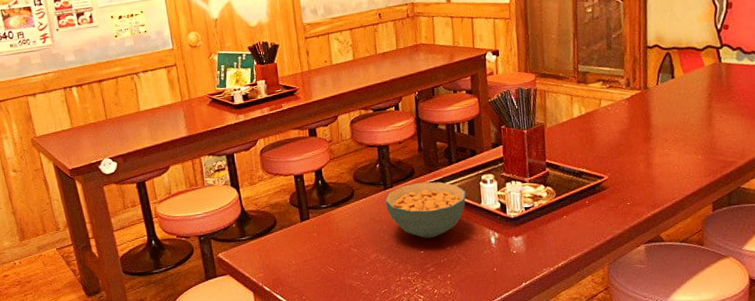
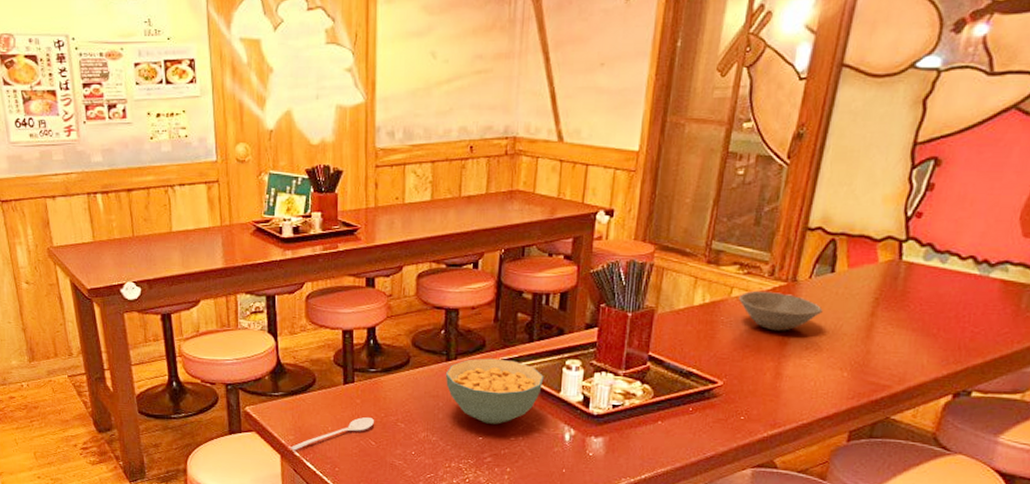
stirrer: none [261,248,331,287] -> present [290,417,374,451]
bowl: none [607,99,672,130] -> present [739,290,823,331]

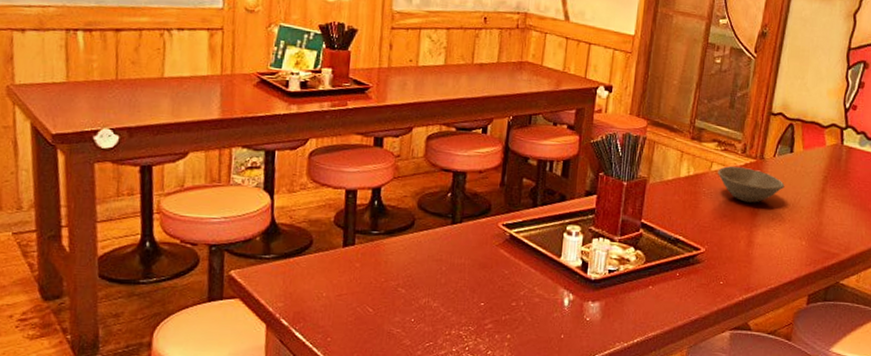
stirrer: present [290,417,374,451] -> none [278,282,373,319]
cereal bowl: present [445,358,544,424] -> none [449,222,546,289]

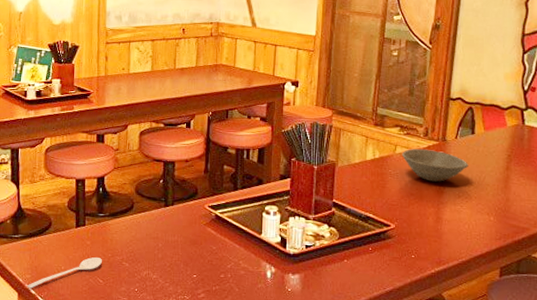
stirrer: none [278,282,373,319] -> present [27,257,102,289]

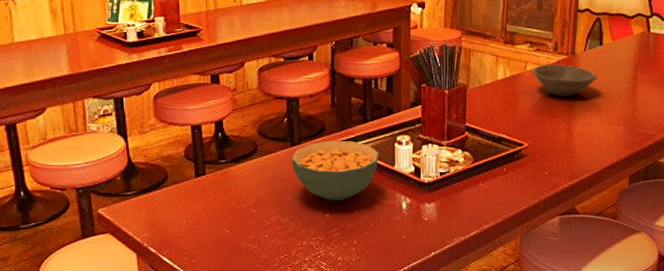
stirrer: present [27,257,102,289] -> none [146,207,227,248]
cereal bowl: none [164,204,247,263] -> present [291,140,379,201]

